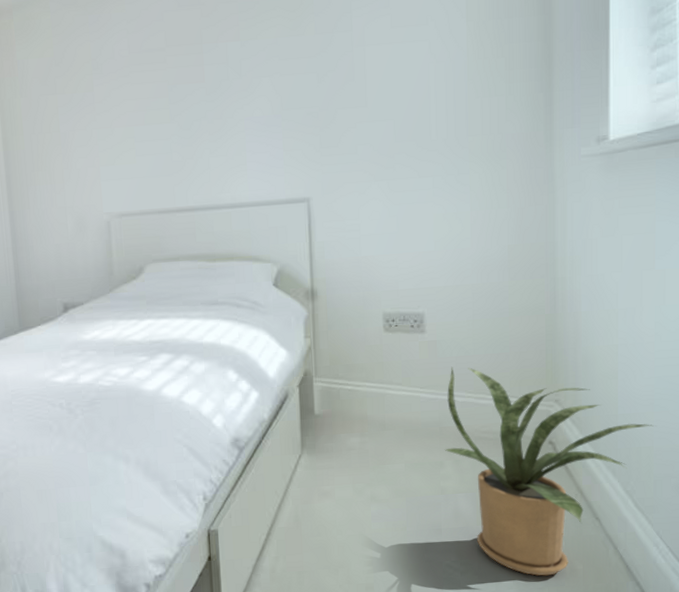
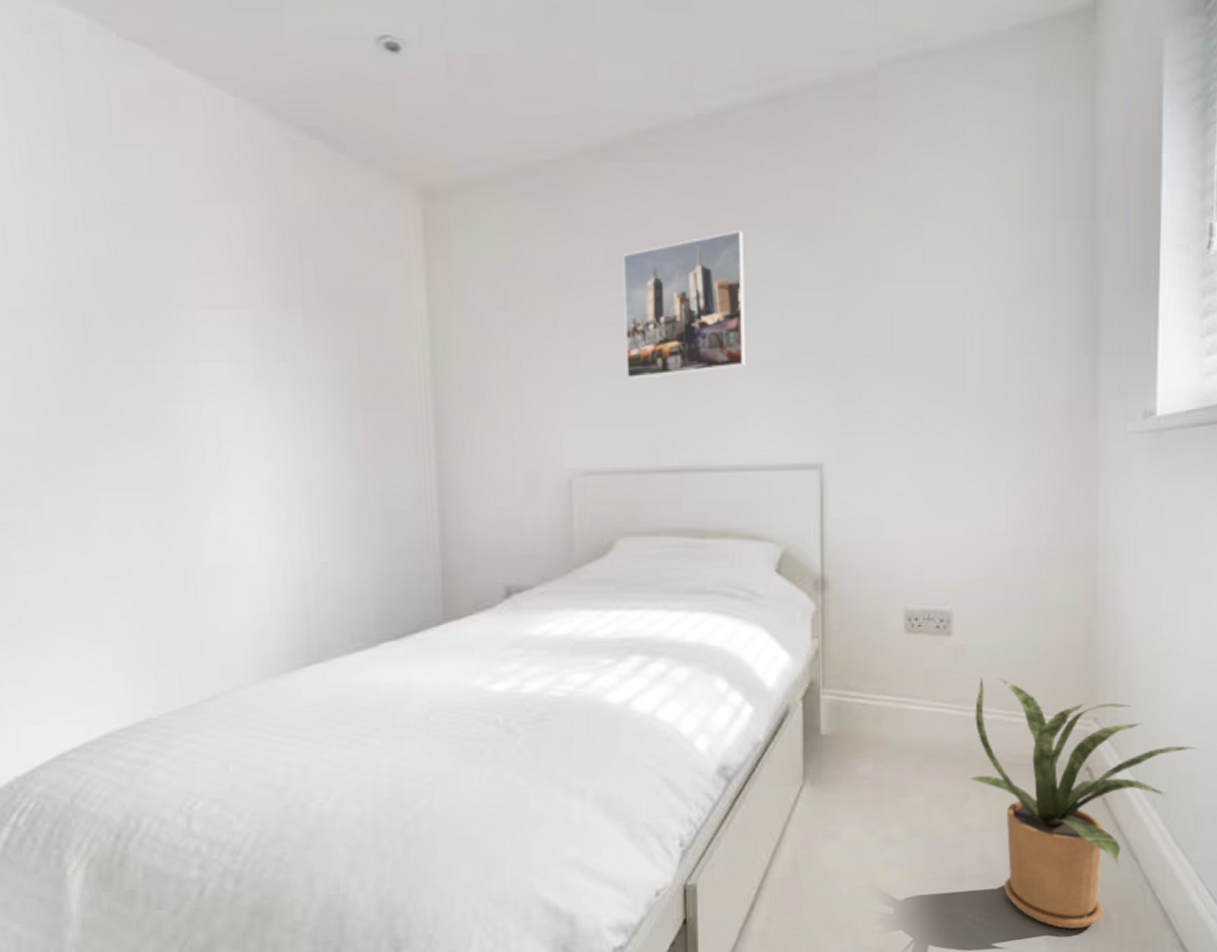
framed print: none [143,16,243,141] -> present [623,230,746,380]

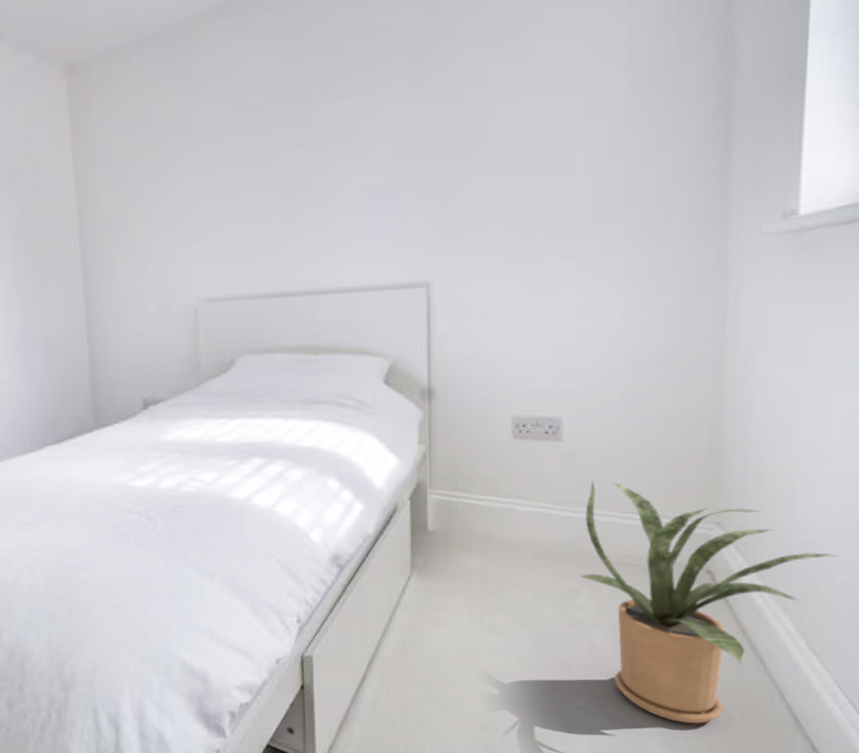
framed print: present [623,230,746,380] -> none [239,69,354,216]

